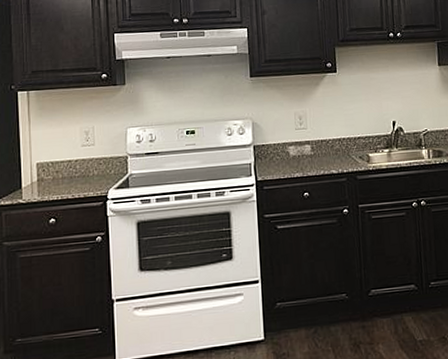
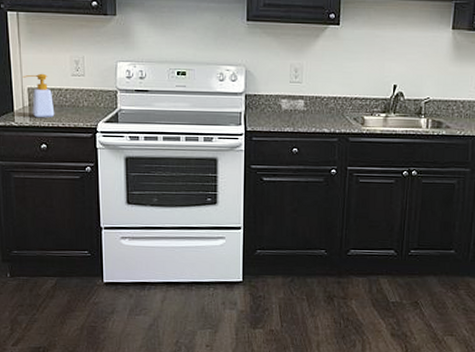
soap bottle: none [32,147,64,193] -> present [23,73,55,118]

